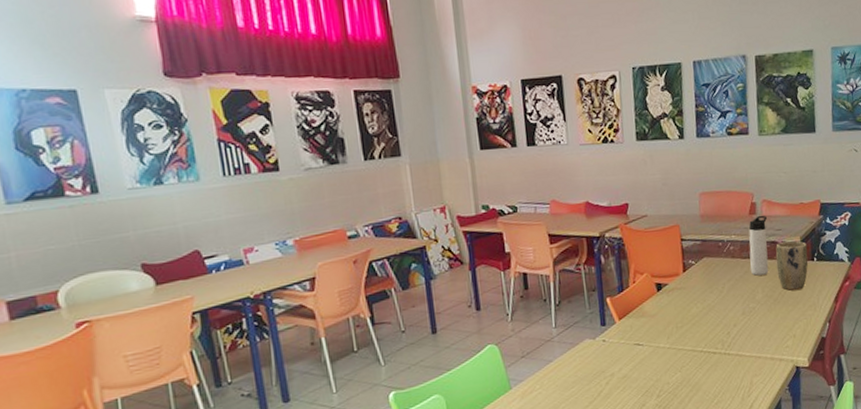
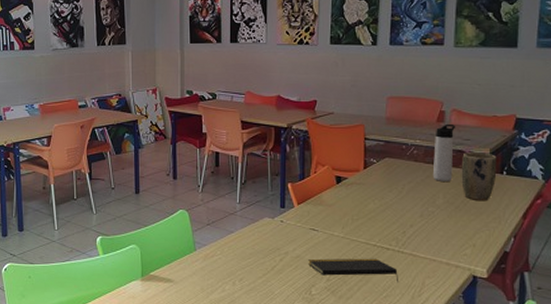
notepad: none [636,364,728,392] -> present [308,258,398,284]

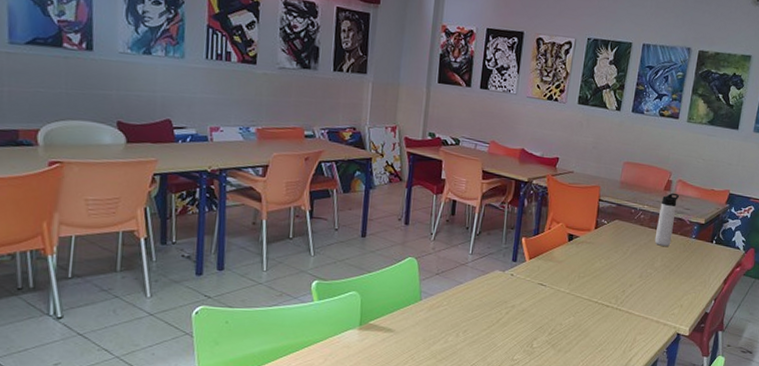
notepad: present [308,258,398,284] -> none [533,313,614,339]
plant pot: present [461,152,497,200] -> none [678,221,710,266]

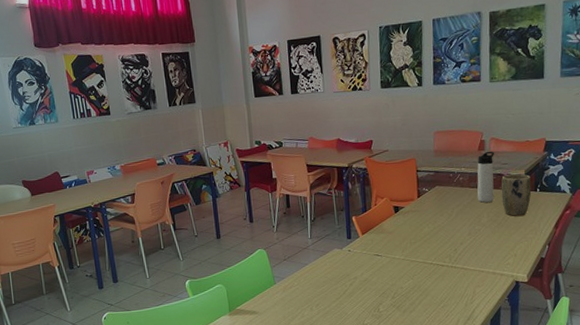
plant pot: none [678,221,710,266] -> present [501,174,532,216]

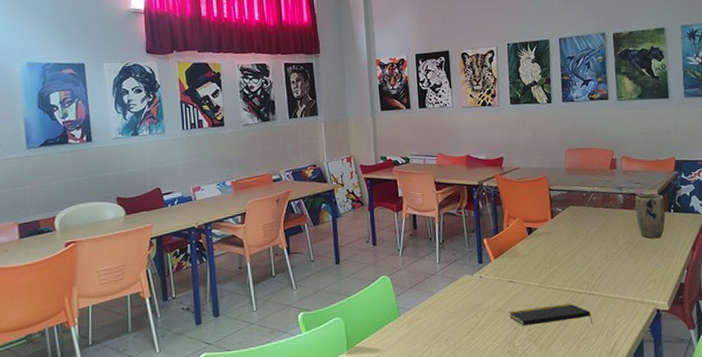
notepad: none [375,274,453,295] -> present [509,303,593,326]
thermos bottle: present [477,151,494,203] -> none [610,169,629,224]

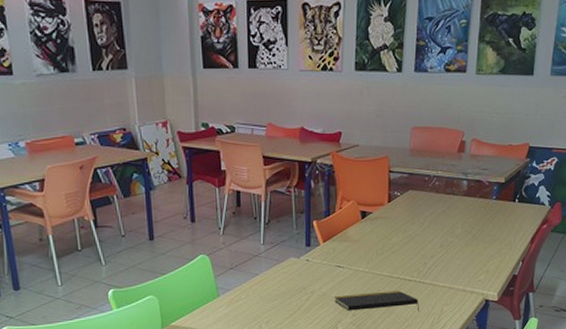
plant pot: present [635,193,666,238] -> none [478,181,510,228]

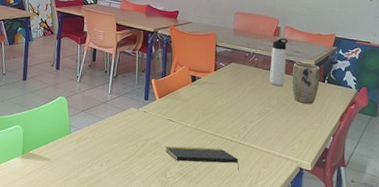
thermos bottle: none [452,153,474,212] -> present [269,38,288,86]
plant pot: none [478,181,510,228] -> present [292,62,320,104]

